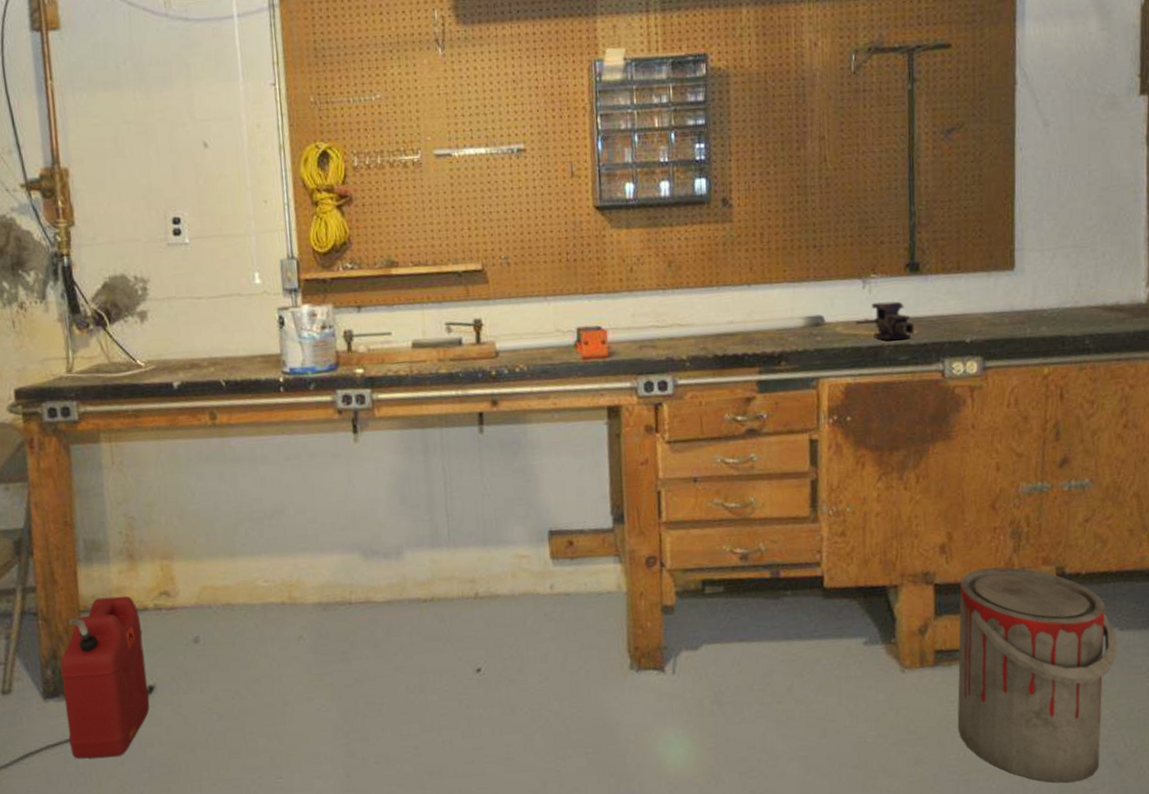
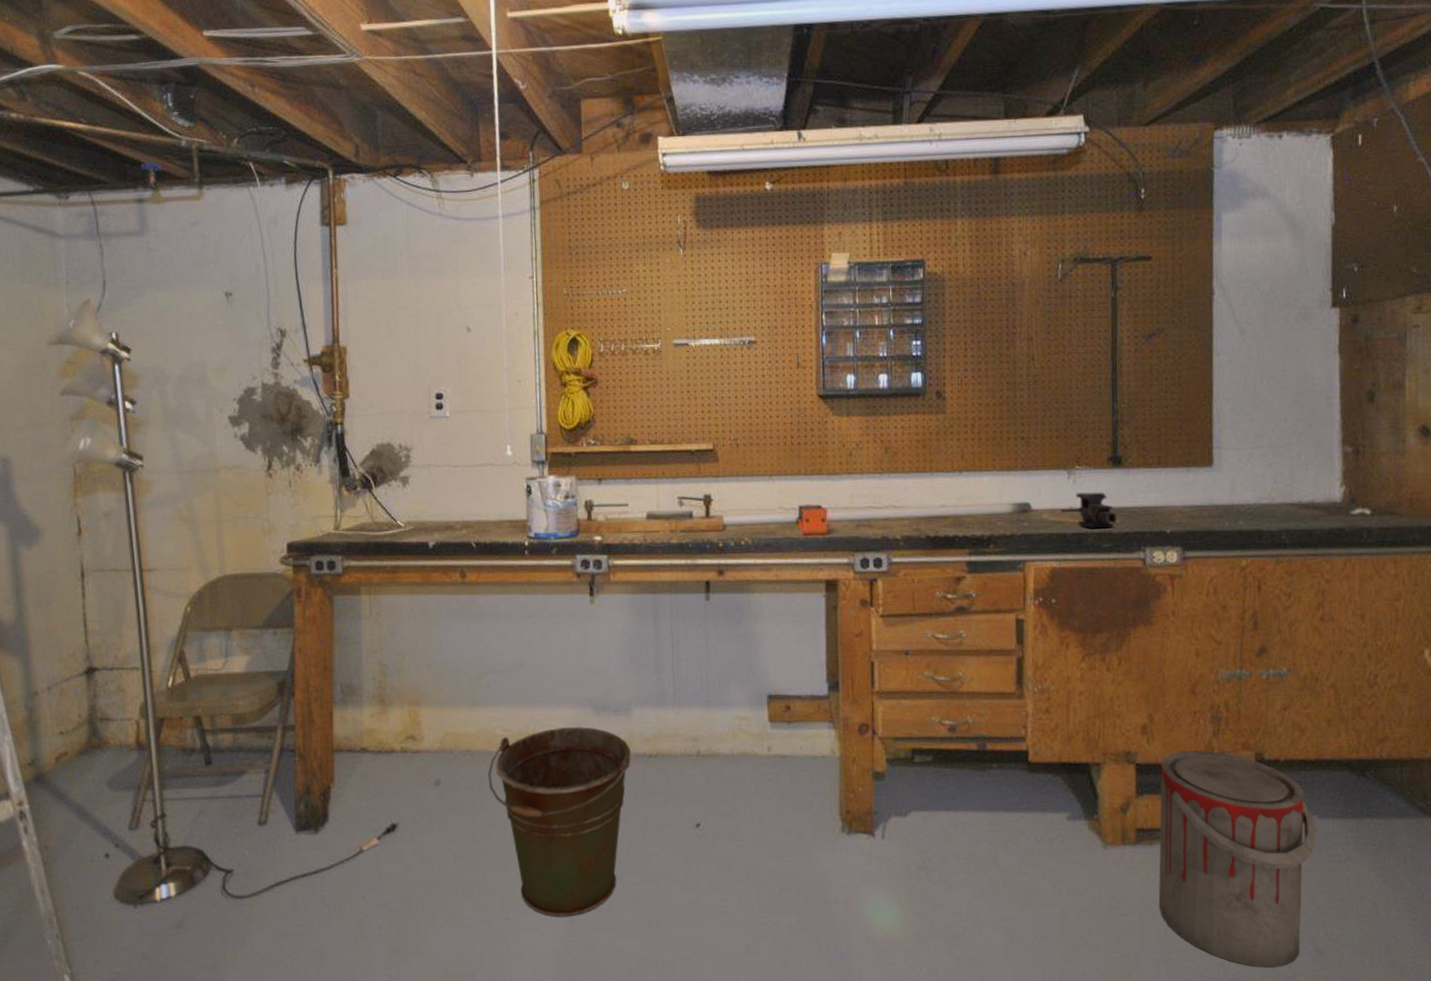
fuel can: present [60,595,150,759] -> none [312,738,392,891]
bucket: none [250,573,405,773] -> present [487,727,631,917]

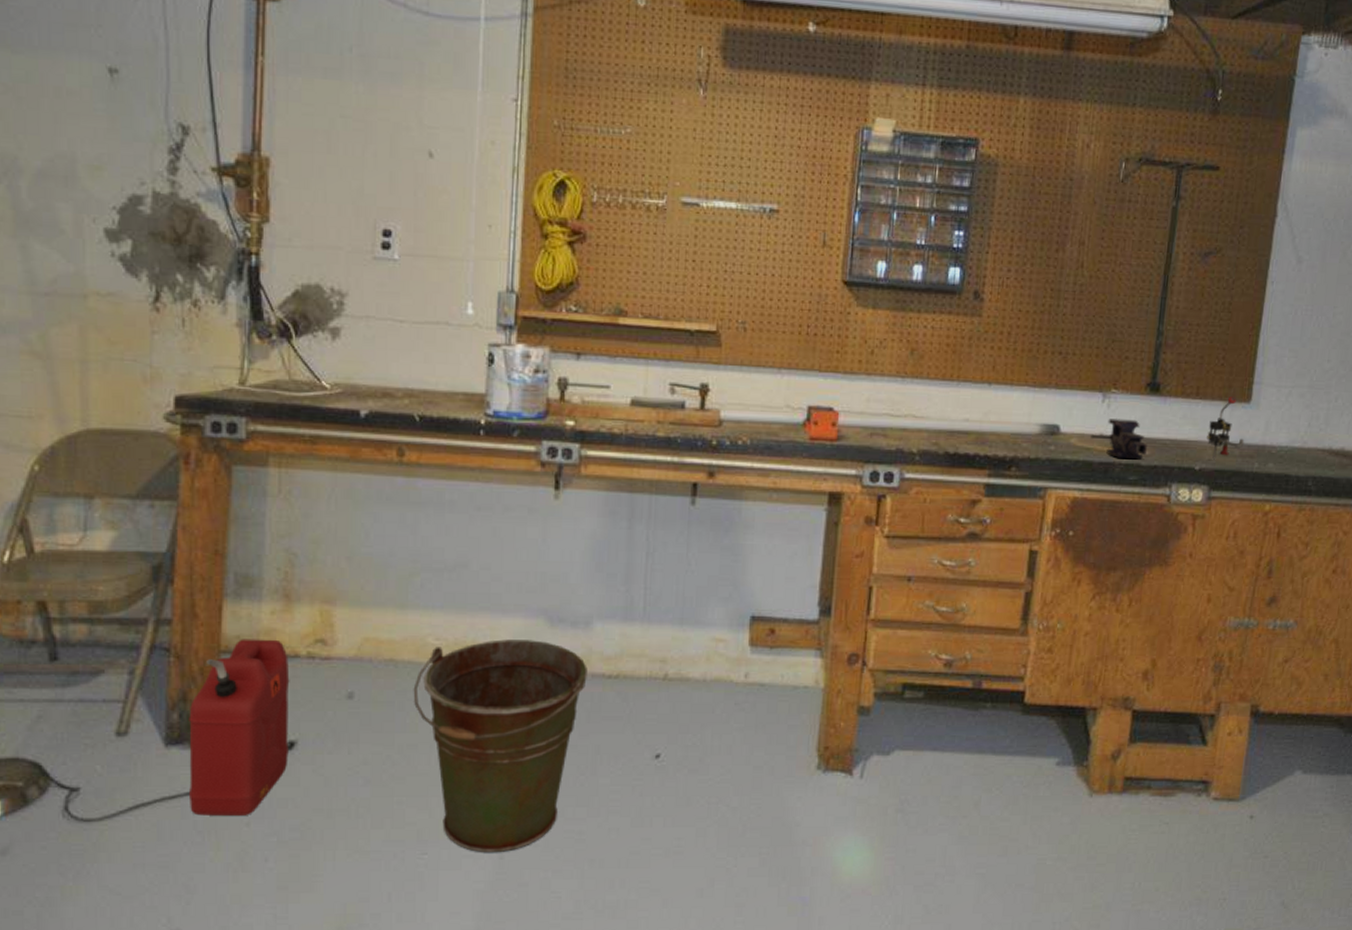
fuel can: none [312,738,392,891] -> present [188,639,290,816]
paint can: present [1158,750,1318,968] -> none [1136,699,1300,920]
clamp: none [1174,462,1212,522] -> present [1207,397,1245,460]

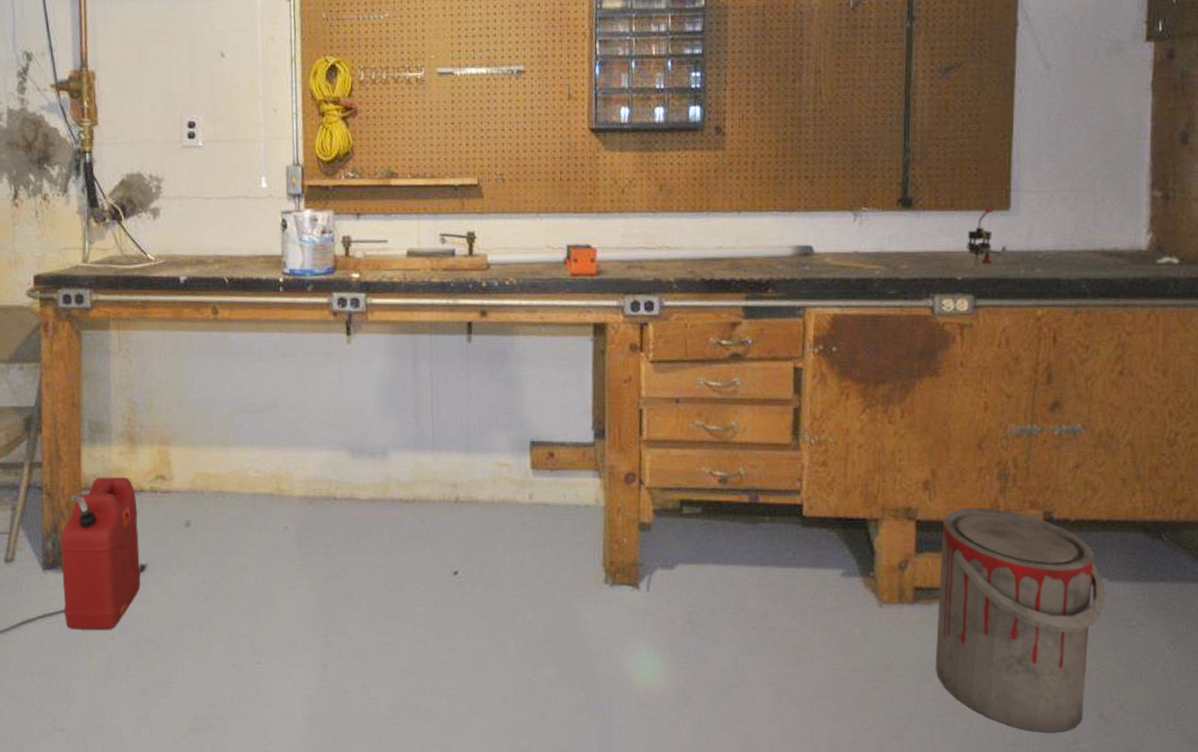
bucket: present [413,639,587,852] -> none [239,470,387,662]
bench vise: present [1091,419,1147,460] -> none [845,235,904,275]
paint can: none [1136,699,1300,920] -> present [935,507,1107,733]

